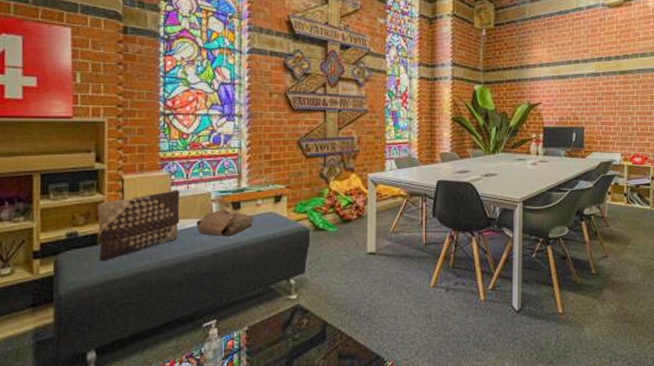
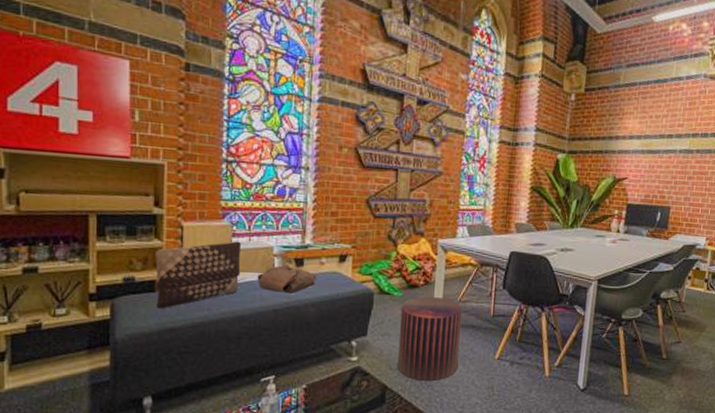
pouf: none [335,230,396,315] -> present [397,297,463,382]

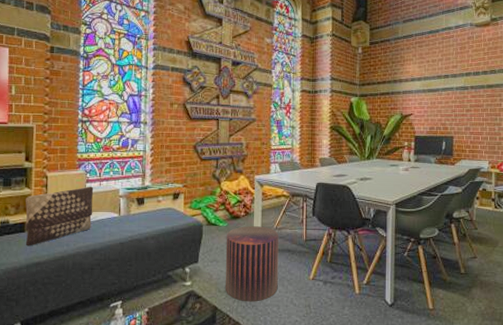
bag: present [257,264,317,294] -> none [106,203,155,228]

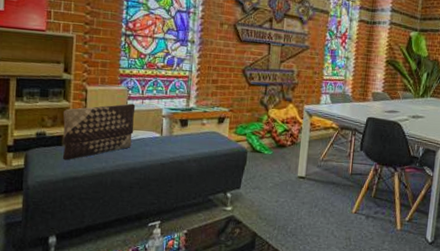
pouf: present [225,226,279,302] -> none [266,155,325,231]

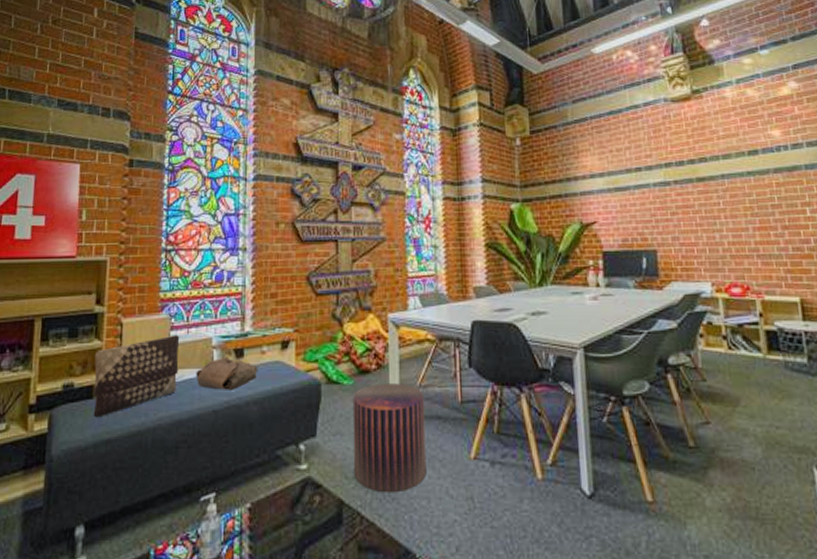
bag: none [148,124,199,150] -> present [196,356,258,390]
pouf: none [266,155,325,231] -> present [352,383,427,493]

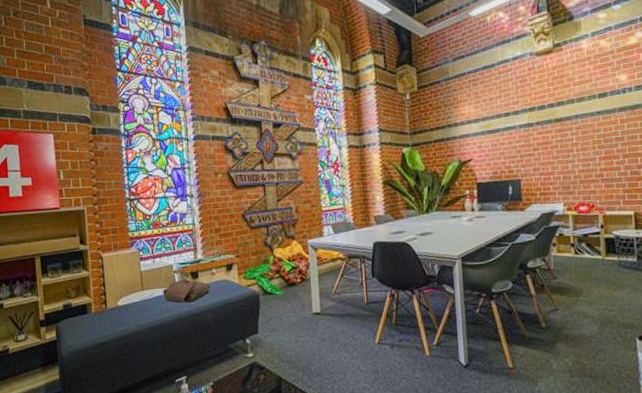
cushion: present [93,334,180,418] -> none [84,264,150,328]
pouf: present [352,383,427,493] -> none [284,292,343,371]

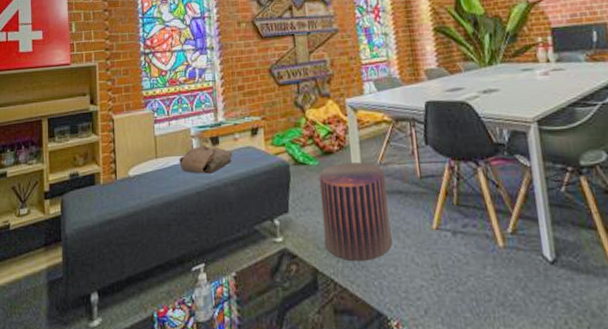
pouf: none [284,292,343,371] -> present [318,162,392,262]

